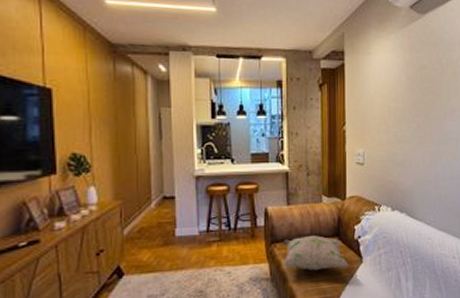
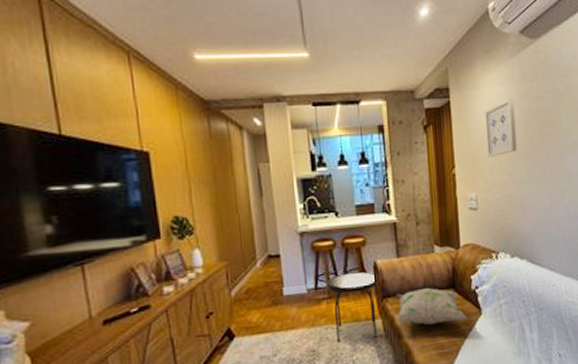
side table: none [217,217,267,284] -> present [325,271,378,343]
wall art: none [374,65,402,118] -> present [484,98,517,158]

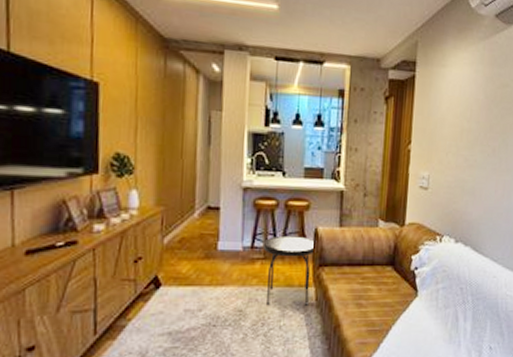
decorative pillow: present [395,288,467,325] -> none [330,262,402,301]
wall art: present [484,98,517,158] -> none [445,81,480,139]

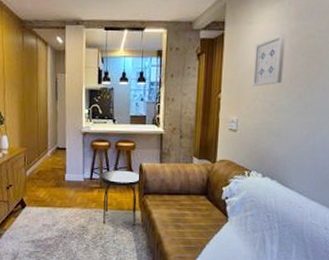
wall art: none [445,81,480,139] -> present [252,34,286,87]

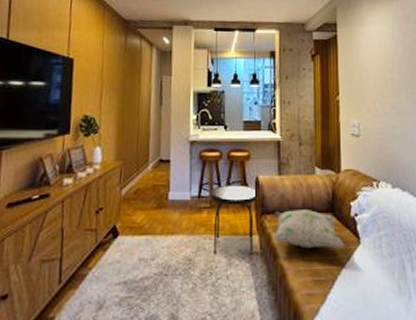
decorative pillow: none [153,192,214,224] -> present [273,210,345,249]
wall art: present [252,34,286,87] -> none [368,36,400,89]

